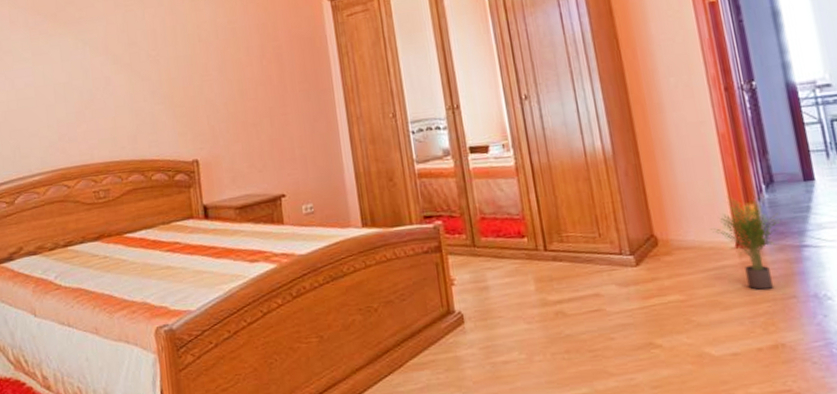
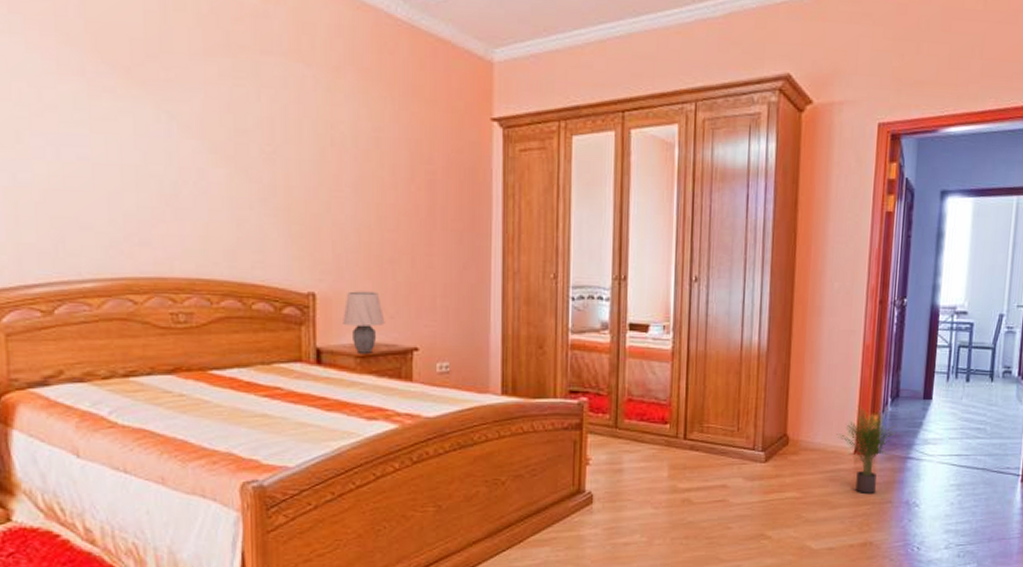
table lamp: none [221,151,256,205] -> present [343,291,385,353]

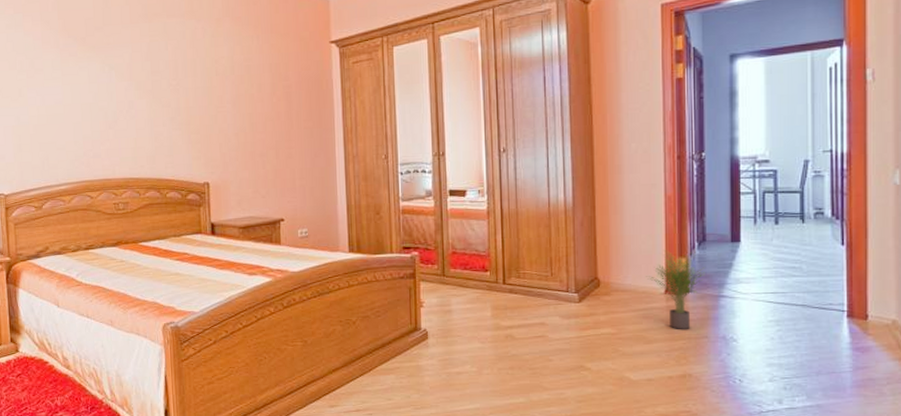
table lamp: present [343,291,385,353] -> none [229,178,259,225]

